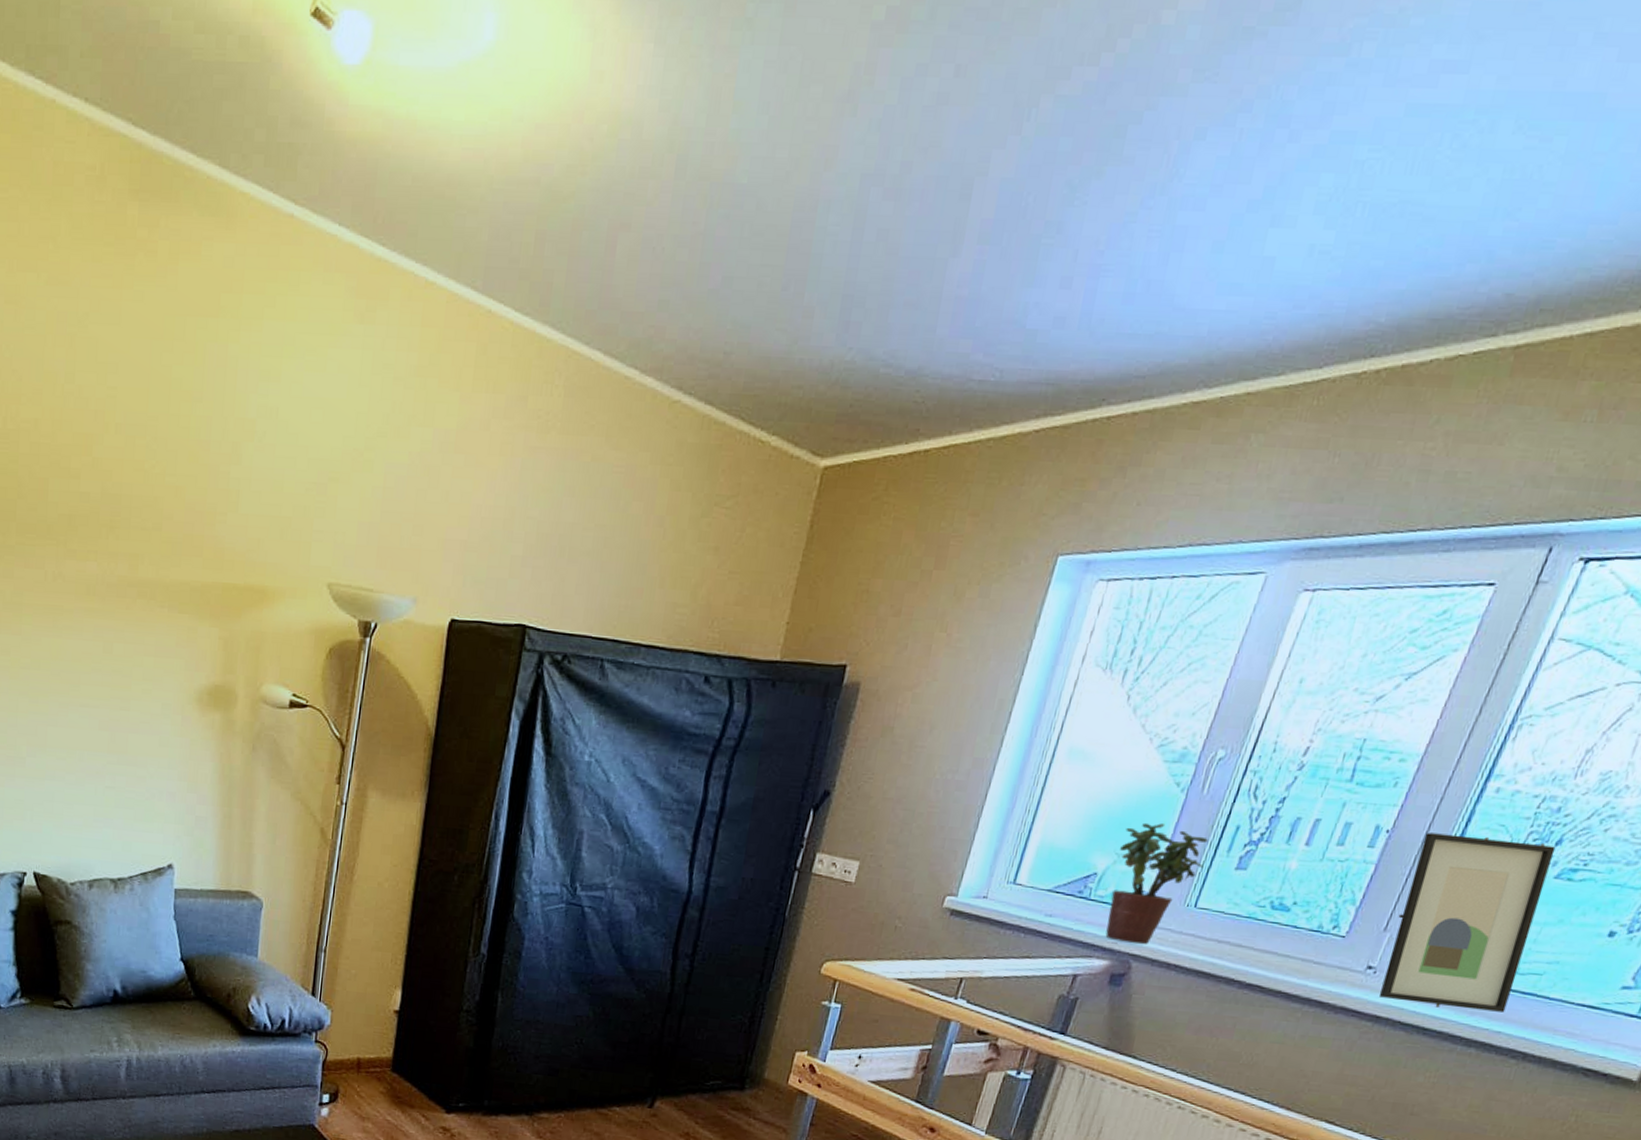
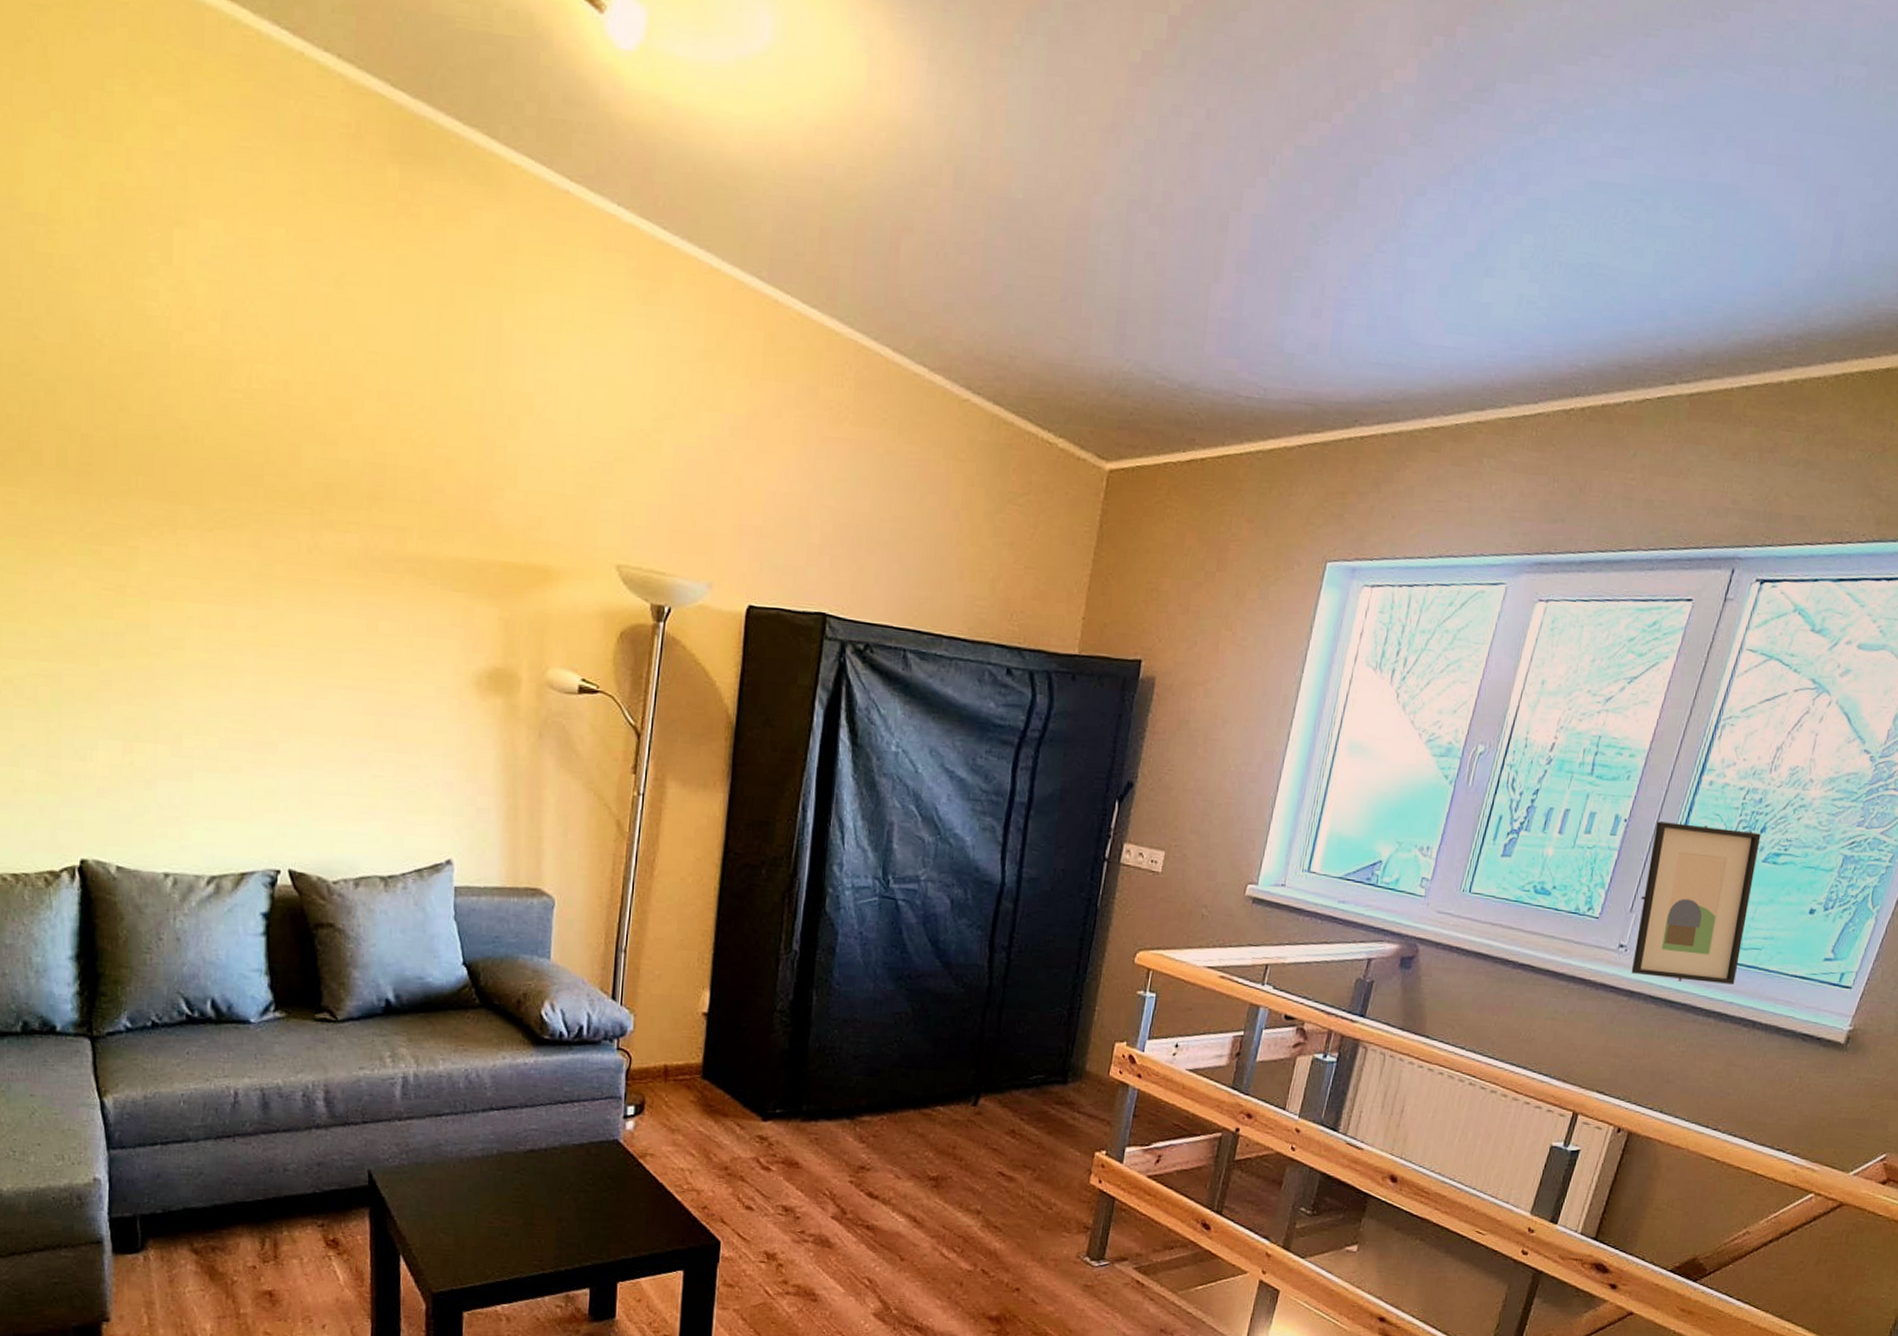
potted plant: present [1105,822,1208,945] -> none [1393,812,1476,929]

